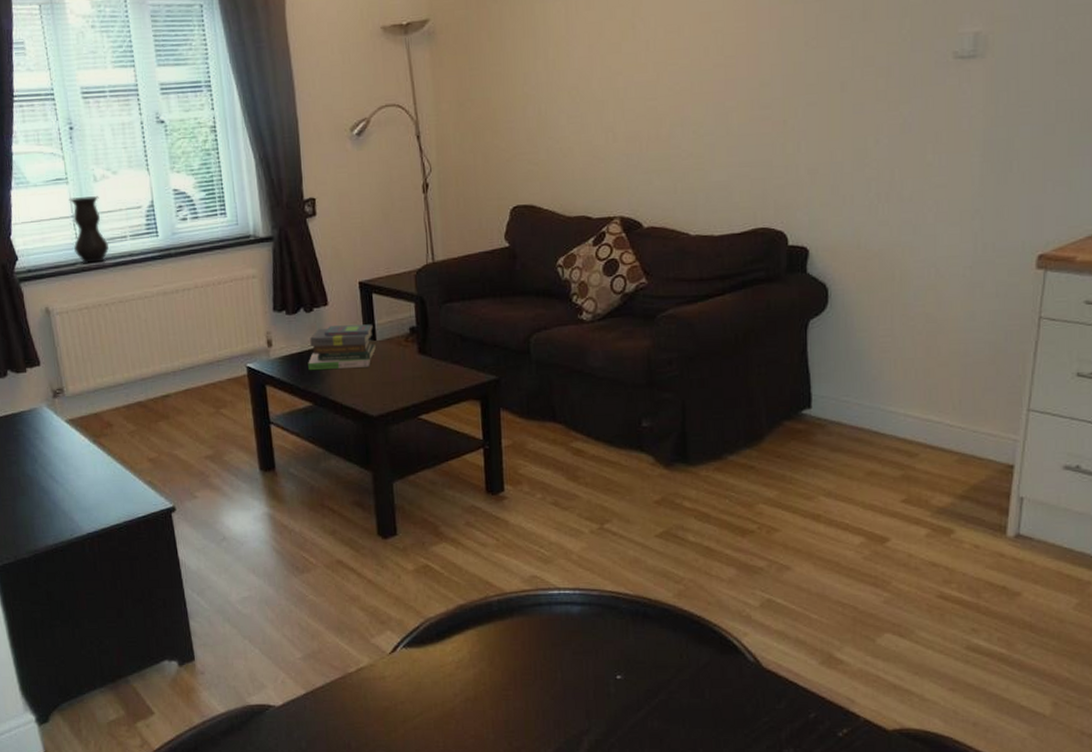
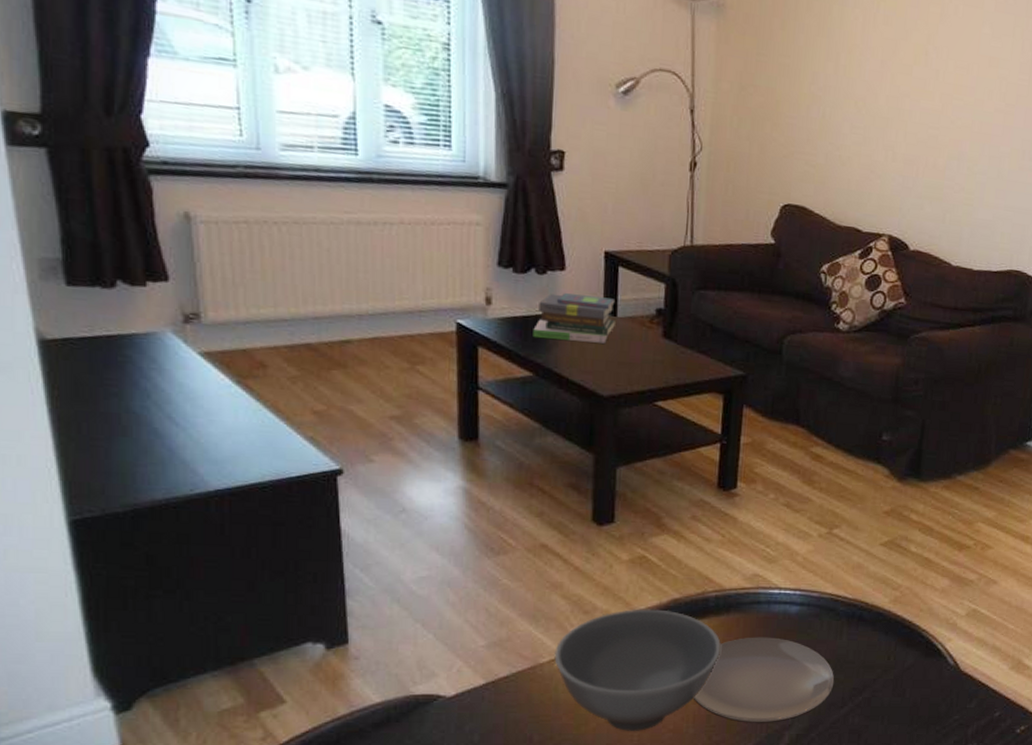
vase: present [69,196,109,264] -> none [235,85,286,171]
bowl: none [360,616,511,737] -> present [554,609,722,731]
plate: none [489,639,627,728] -> present [693,637,835,723]

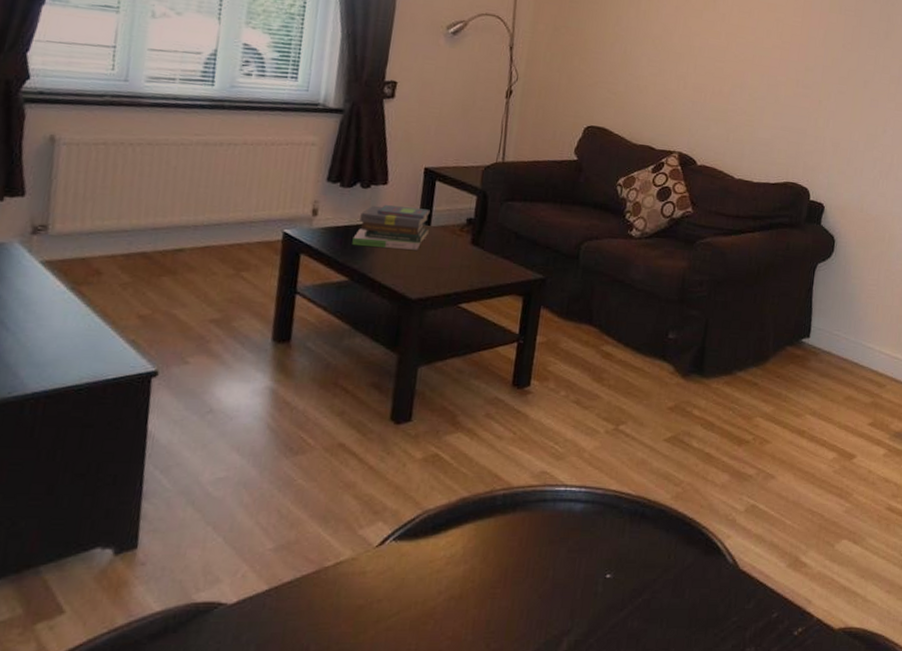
bowl: present [554,609,722,731] -> none [339,508,506,639]
plate: present [693,637,835,723] -> none [474,536,616,629]

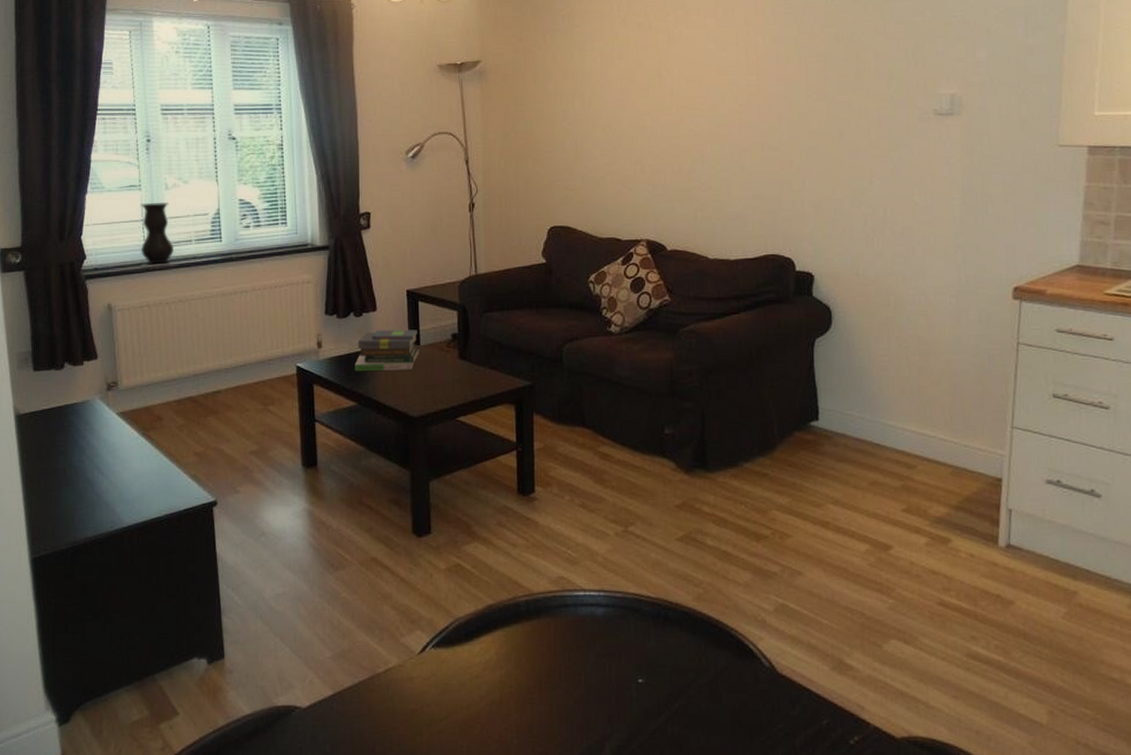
vase: none [106,27,153,99] -> present [140,202,174,265]

